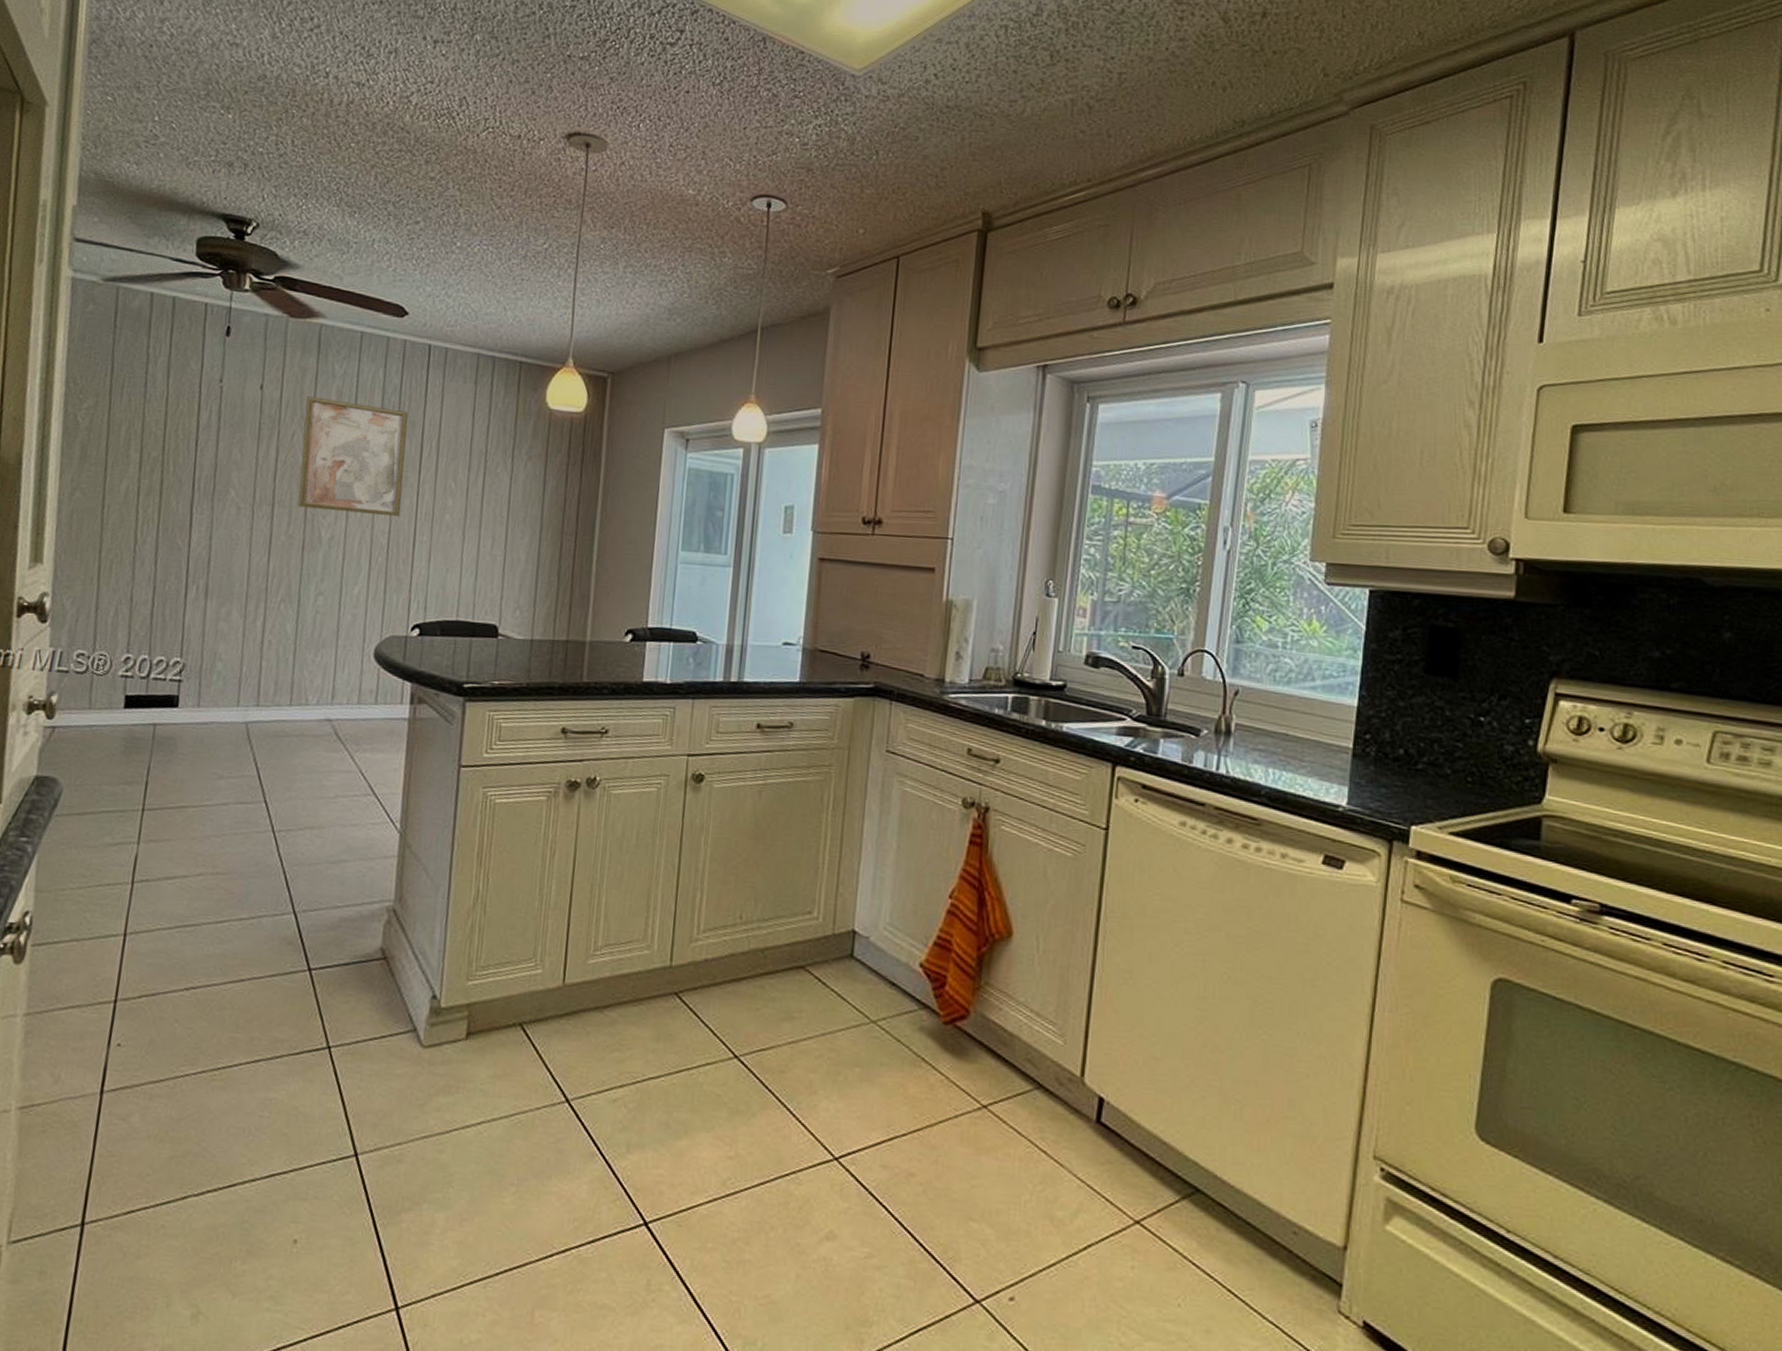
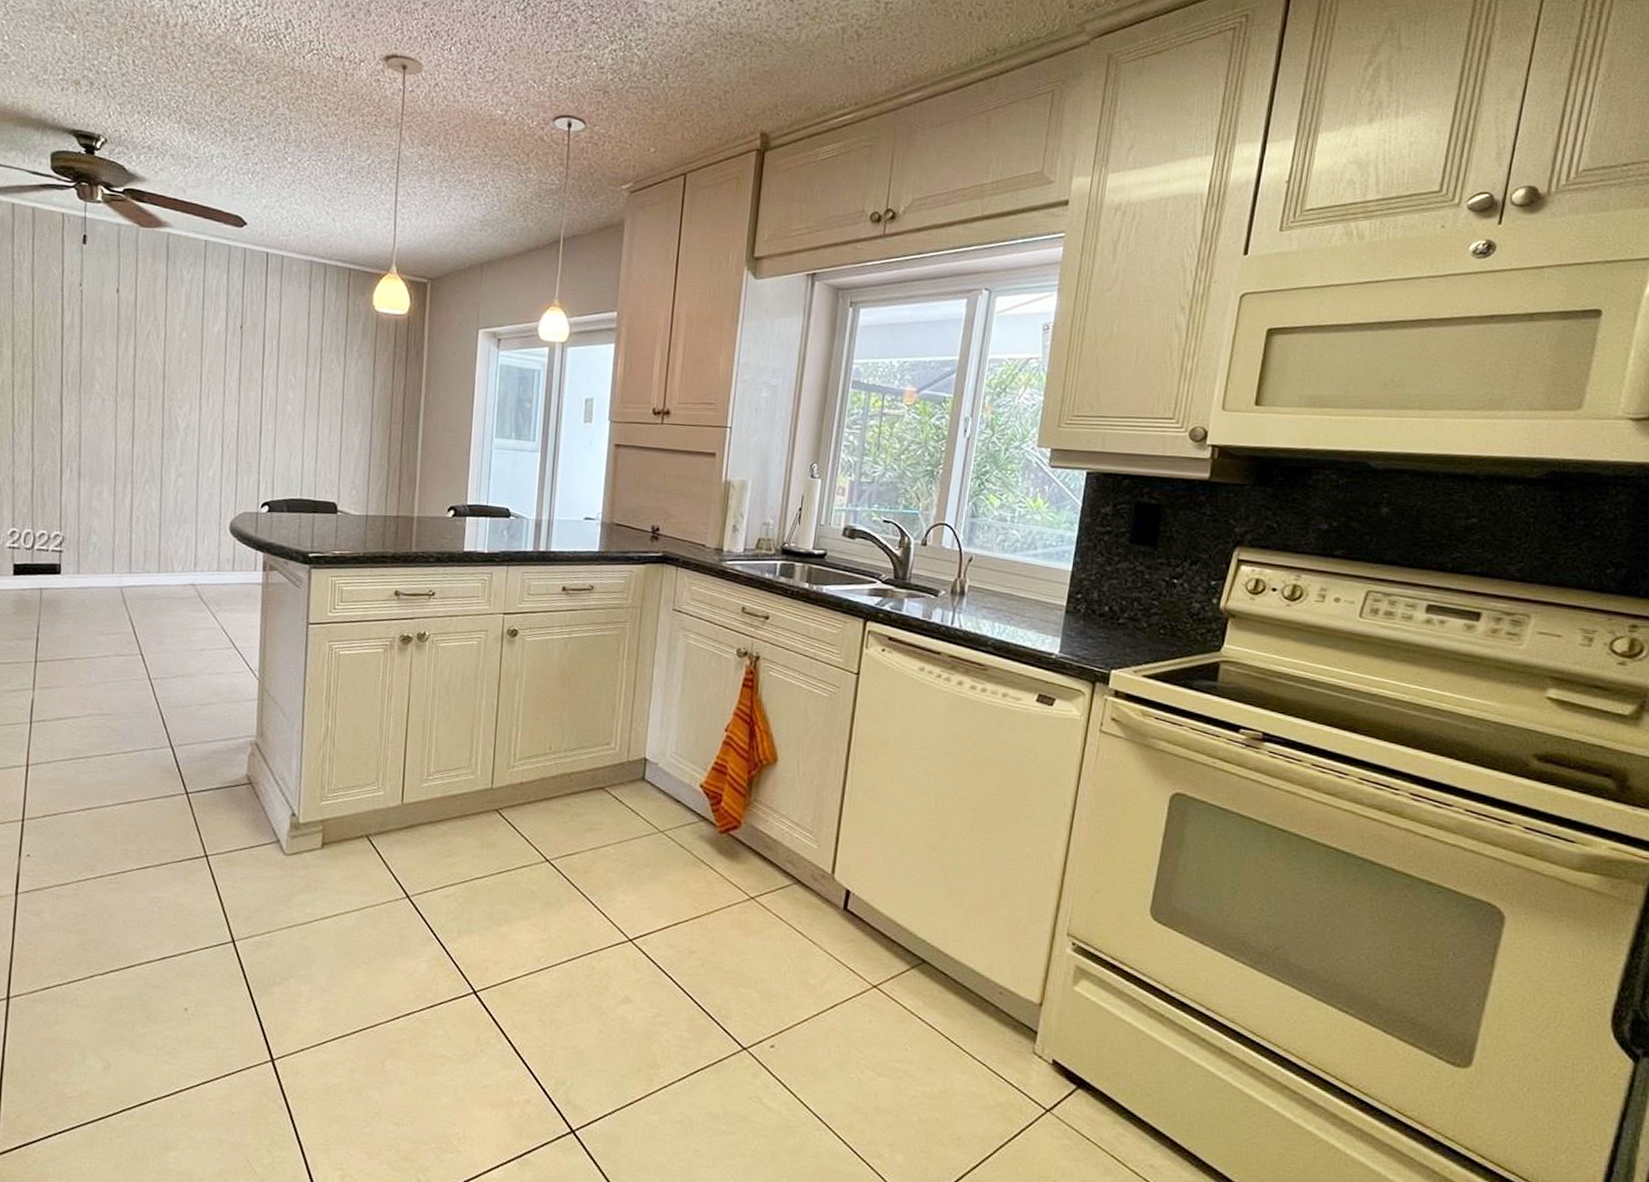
wall art: present [297,396,408,517] -> none [156,299,251,408]

